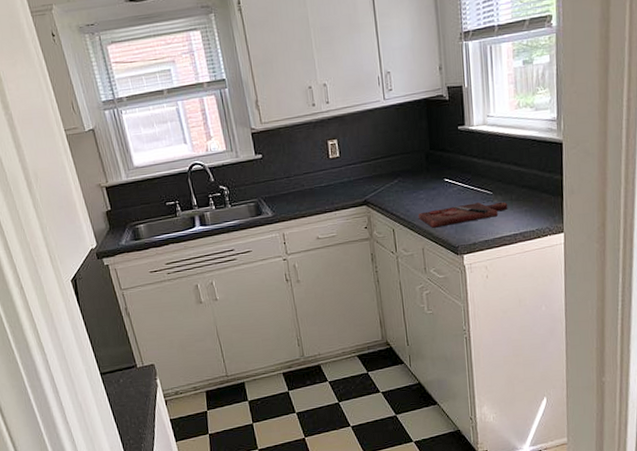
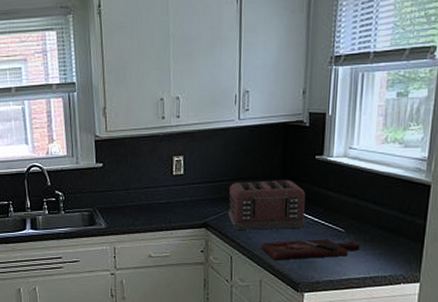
toaster: none [384,151,456,205] -> present [227,179,306,231]

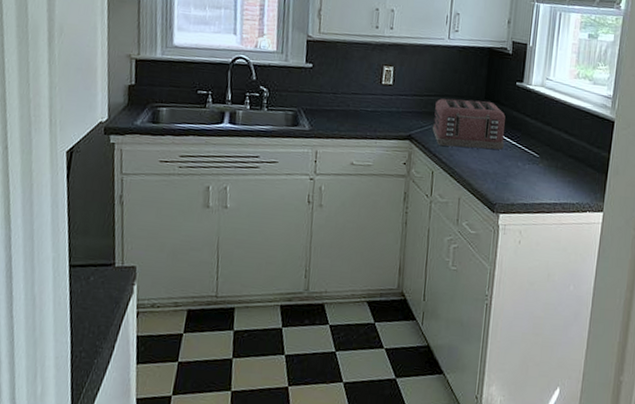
cutting board: present [260,239,360,260] -> none [461,160,553,181]

